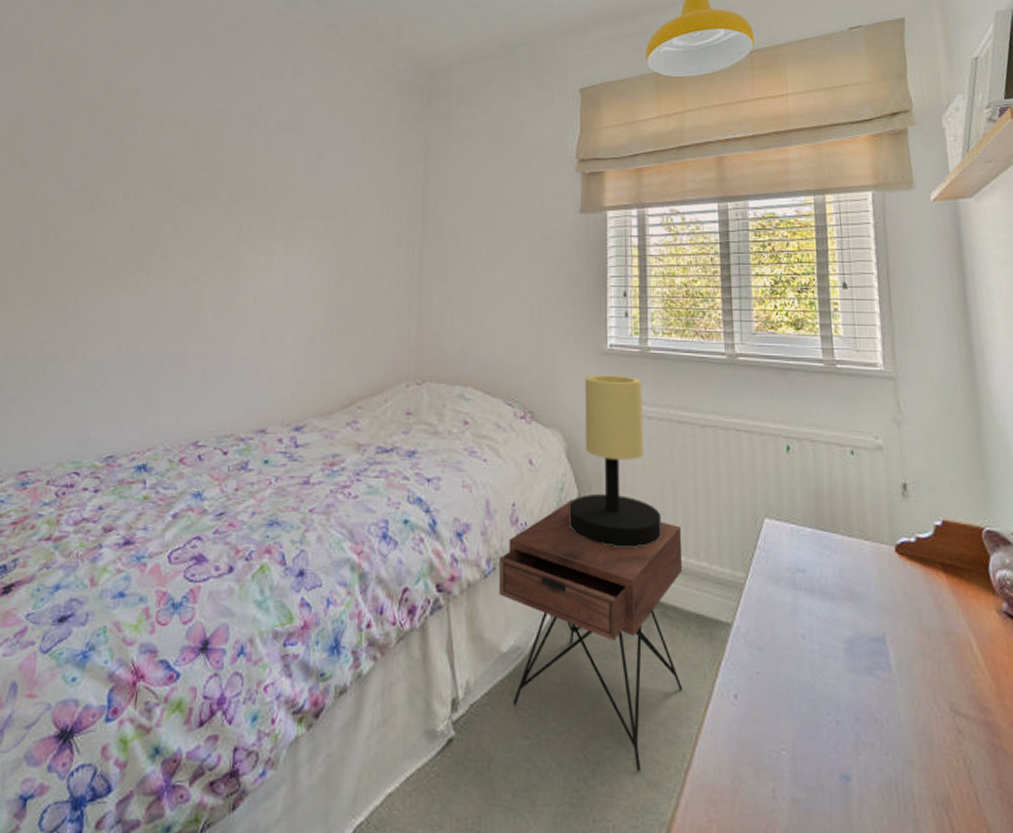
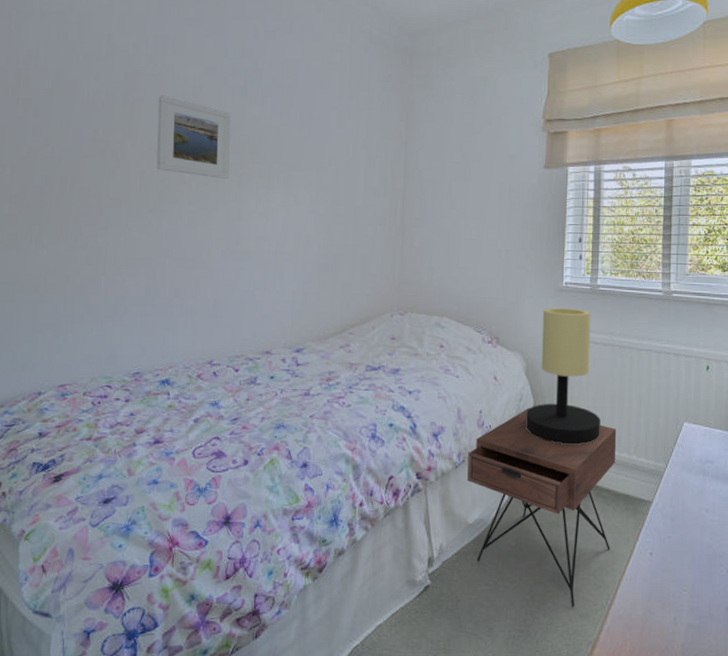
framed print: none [148,141,233,230] -> present [156,95,231,179]

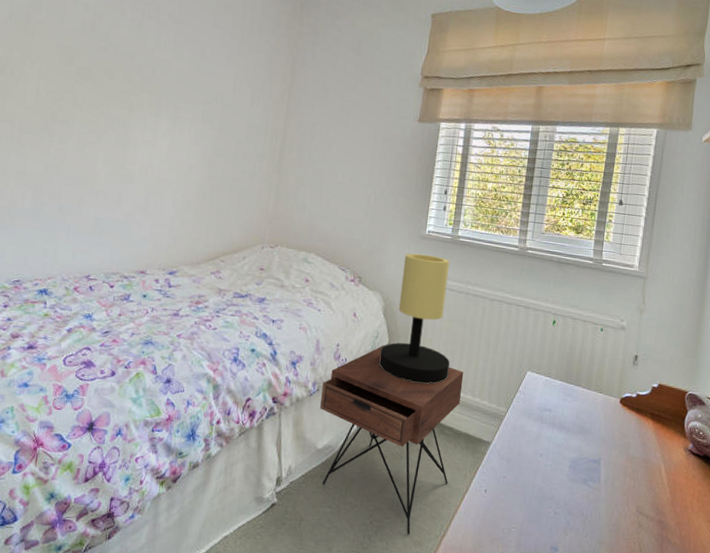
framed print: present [156,95,231,179] -> none [52,20,127,105]

